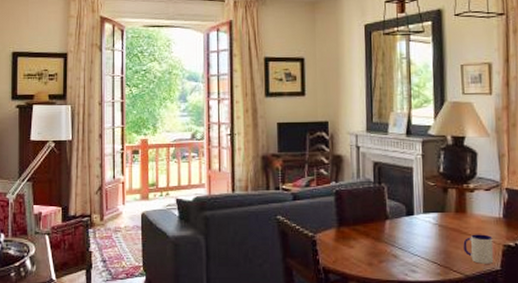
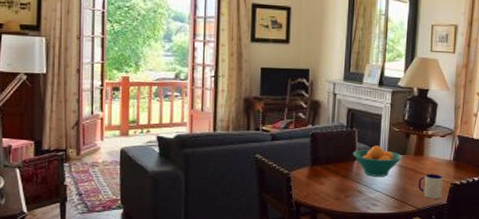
fruit bowl: none [383,202,442,238] -> present [352,145,403,177]

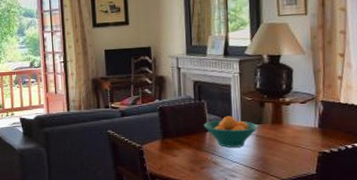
mug: present [418,174,443,199] -> none [280,142,310,169]

